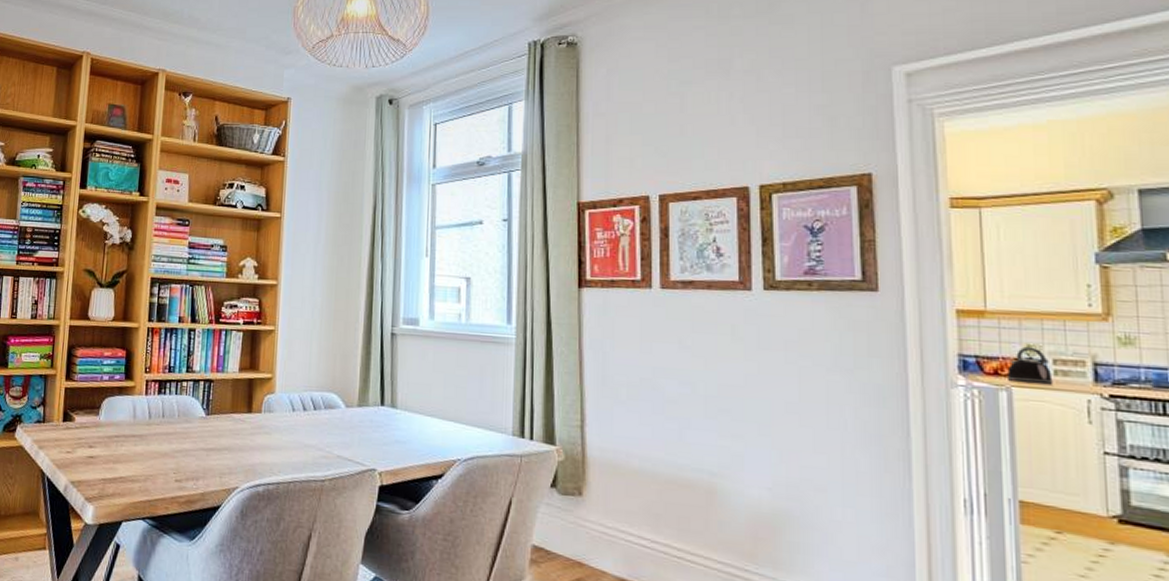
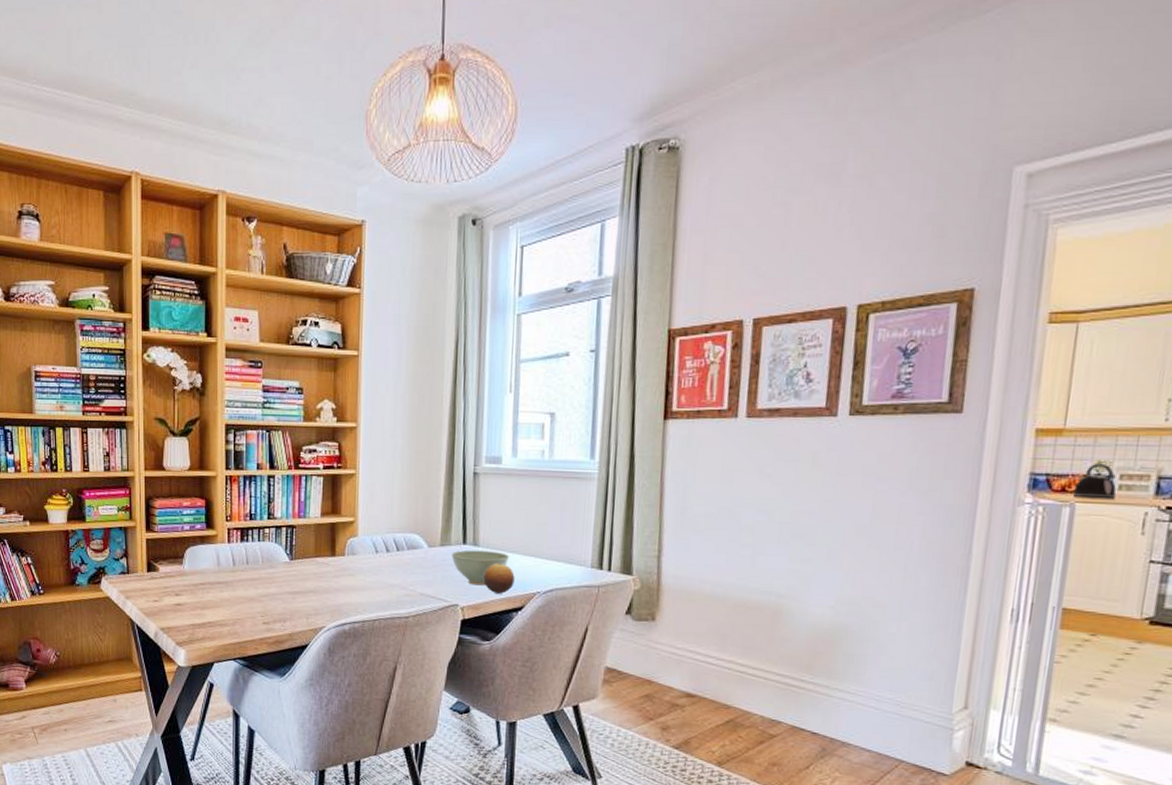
bowl: none [369,411,428,450] -> present [451,549,509,586]
fruit: none [402,427,434,460] -> present [483,563,515,594]

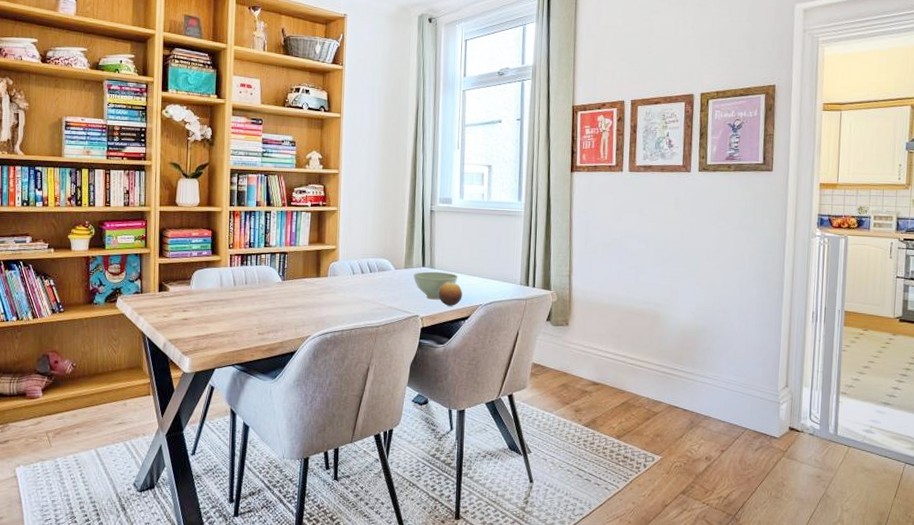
kettle: present [1072,463,1117,500] -> none [845,208,873,234]

